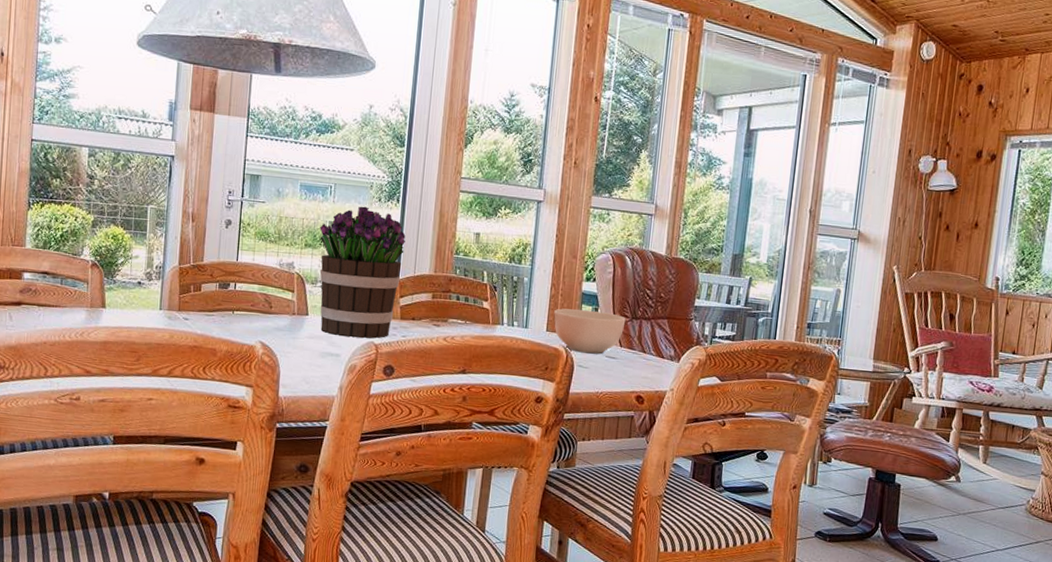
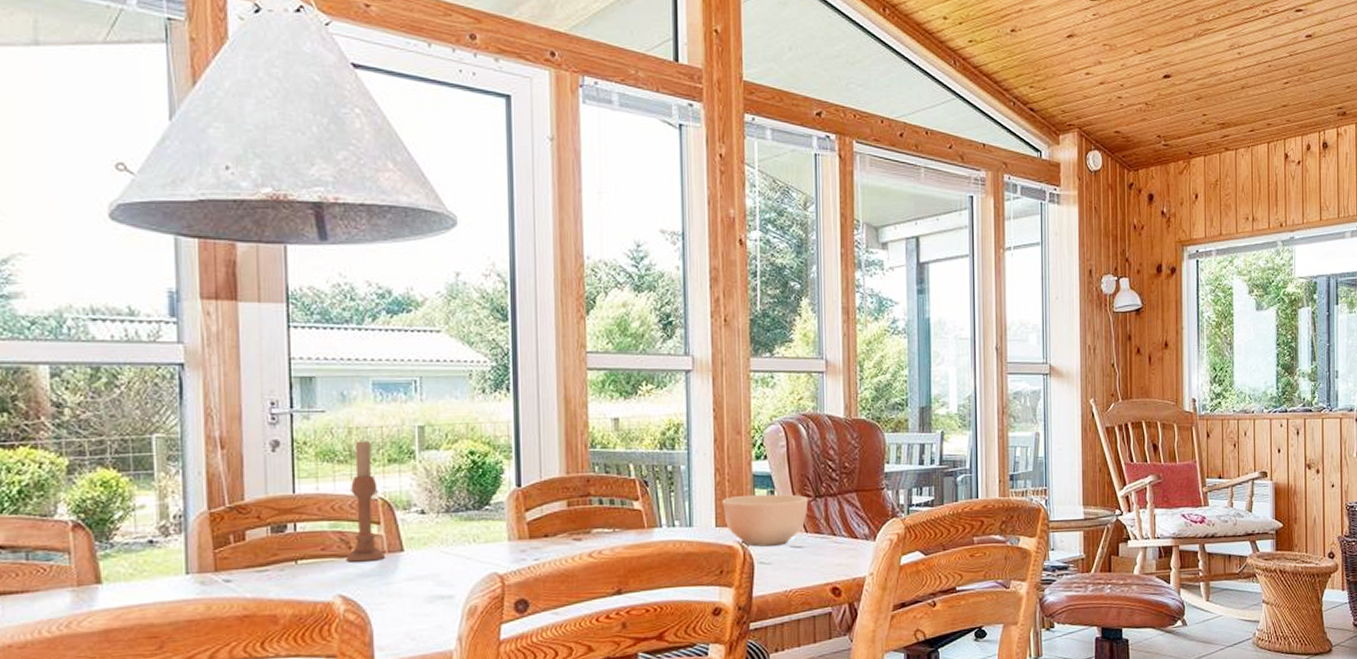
candlestick: none [267,227,295,321] -> present [346,441,385,564]
bouquet: present [320,206,406,339] -> none [406,401,524,573]

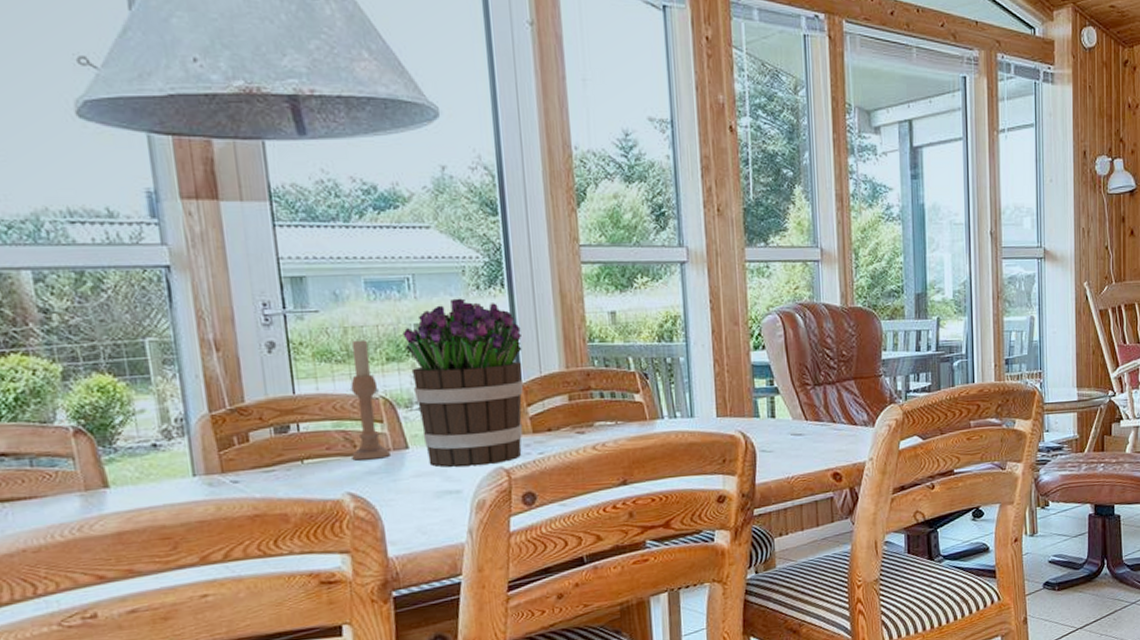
bouquet: none [406,401,524,573] -> present [402,298,524,468]
bowl: present [722,494,809,547] -> none [722,383,808,436]

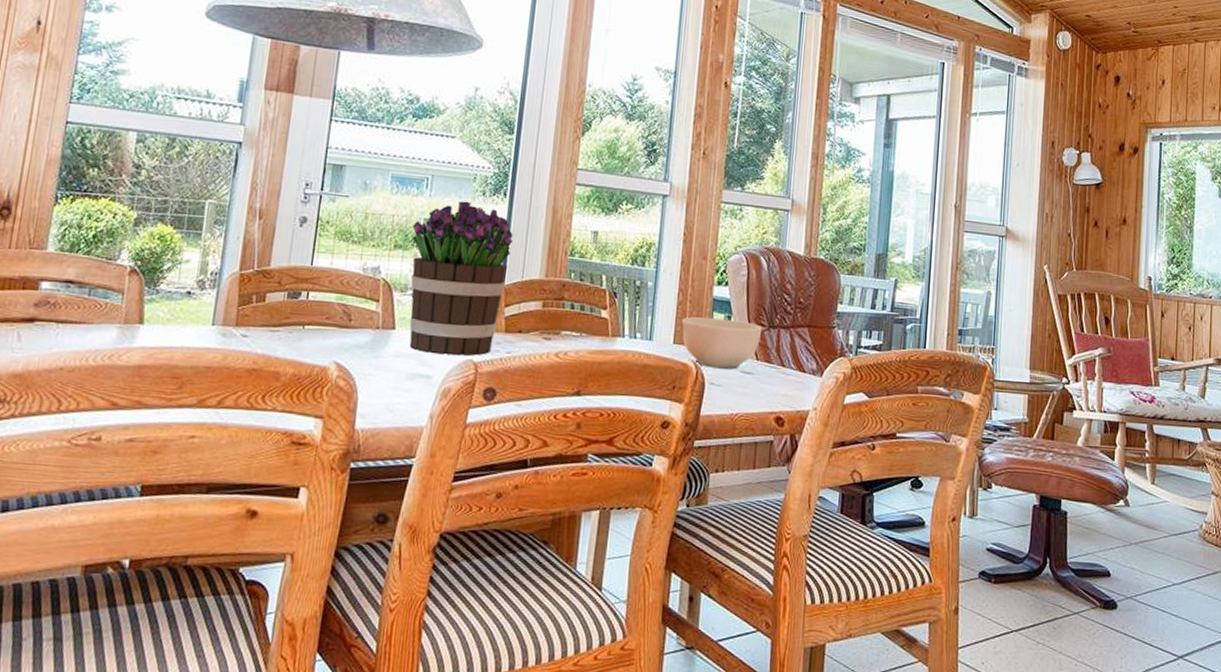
candlestick: present [350,340,390,462] -> none [345,225,383,336]
bowl: none [722,383,808,436] -> present [681,317,763,370]

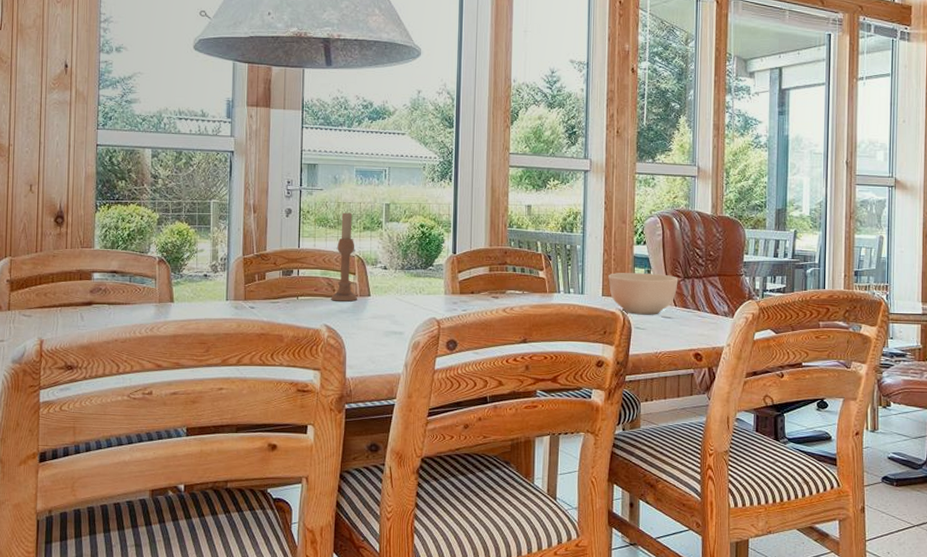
candlestick: none [345,225,383,336] -> present [331,212,357,303]
bouquet: present [409,201,513,357] -> none [377,187,460,315]

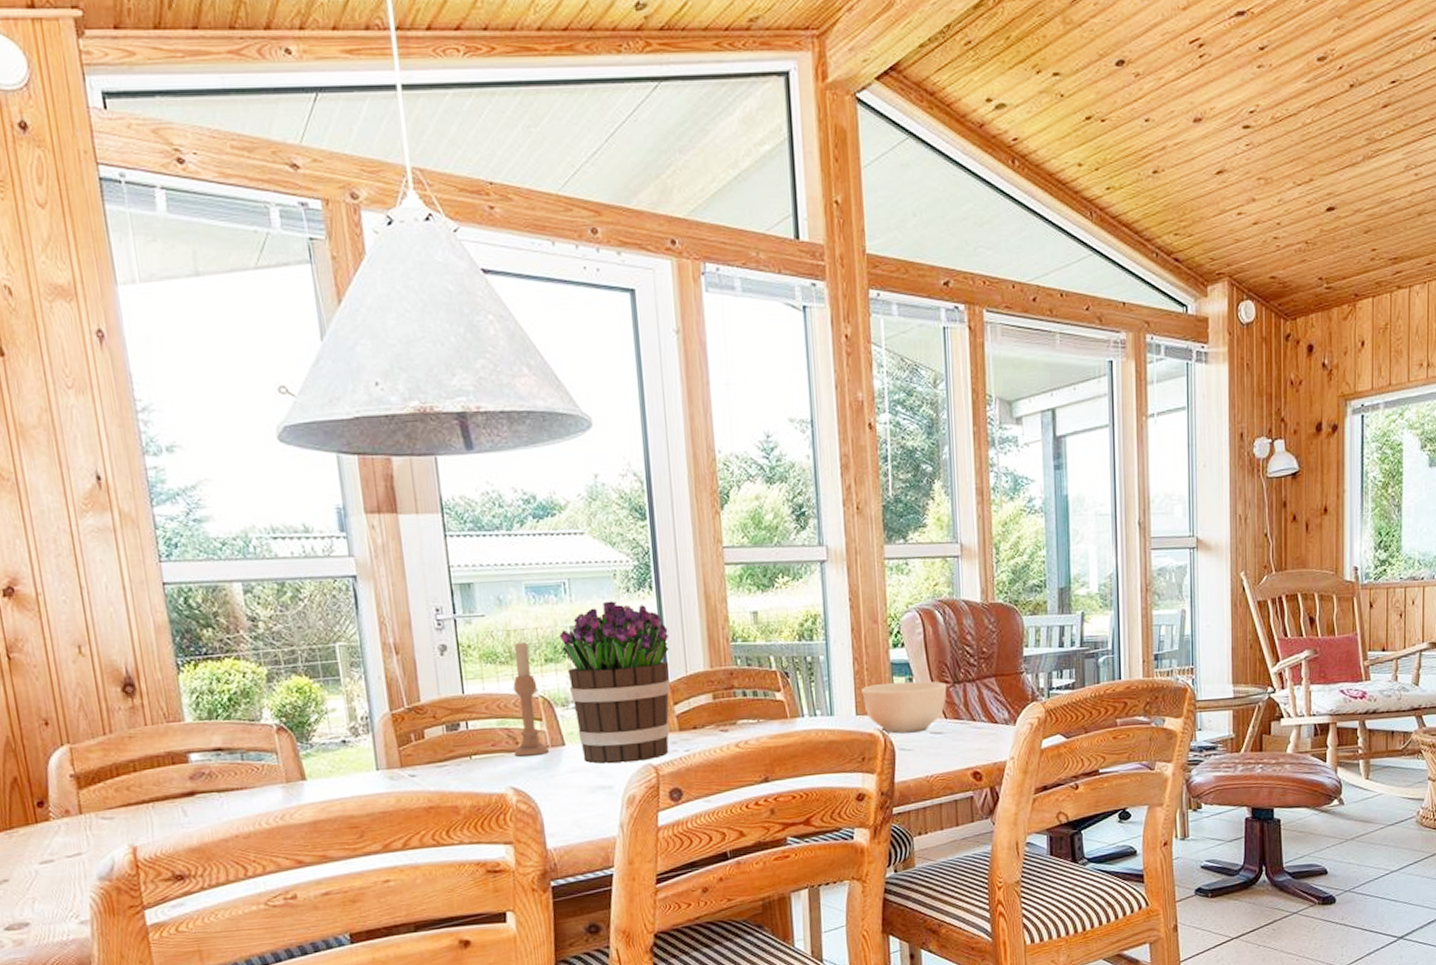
bouquet: none [377,187,460,315] -> present [559,601,671,765]

